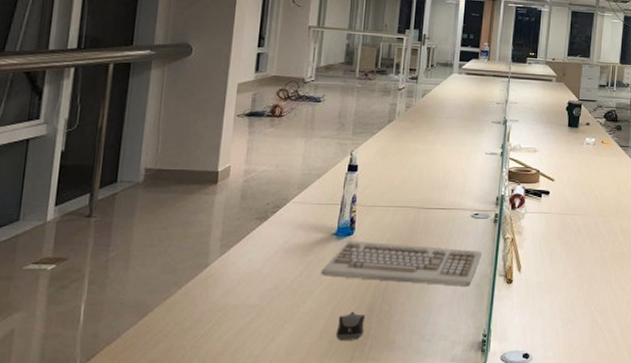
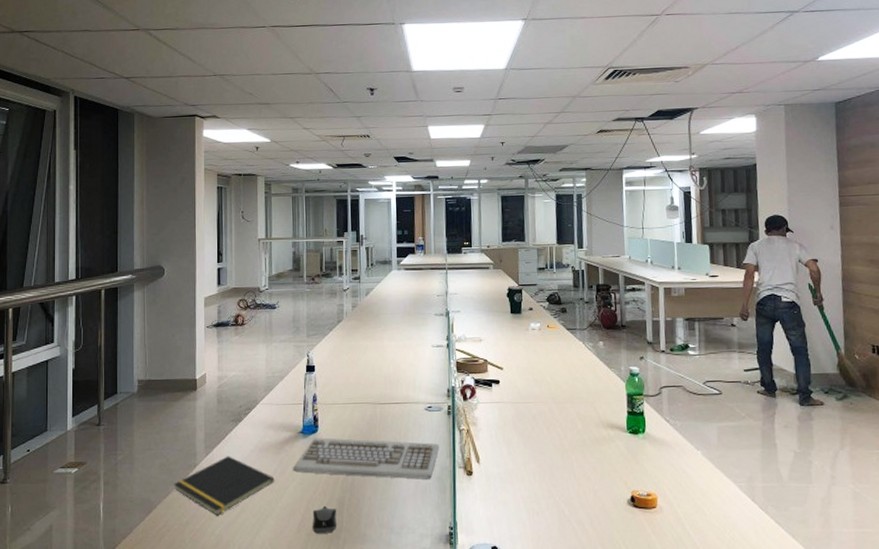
notepad: none [177,256,299,320] -> present [173,456,275,516]

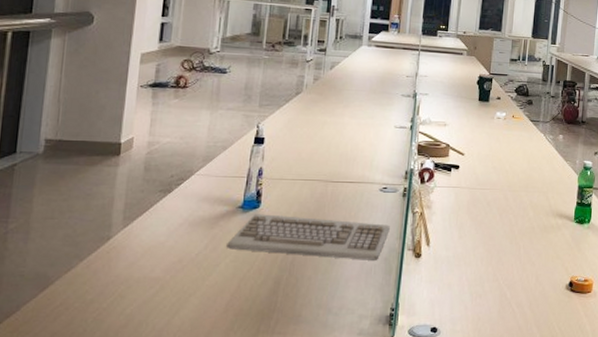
notepad: present [173,456,275,516] -> none [78,229,204,294]
computer mouse: present [312,506,337,534] -> none [241,286,272,314]

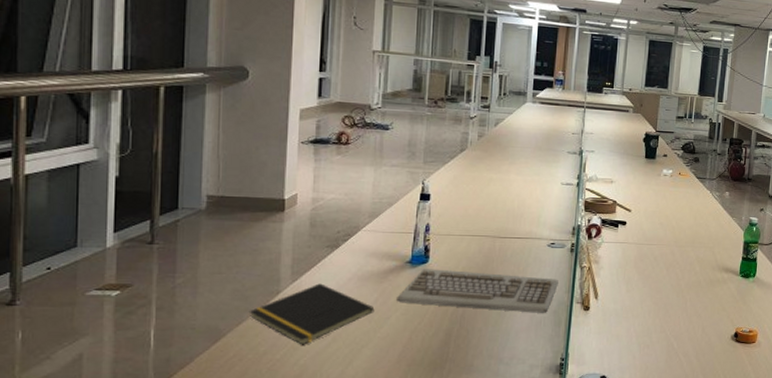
notepad: none [78,229,204,294] -> present [248,283,375,345]

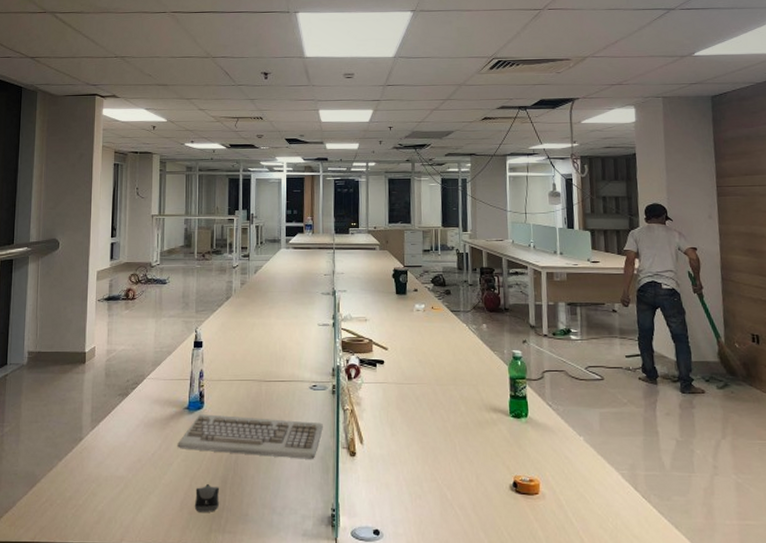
notepad: present [248,283,375,345] -> none [58,430,159,491]
computer mouse: none [414,337,444,364] -> present [194,484,220,512]

